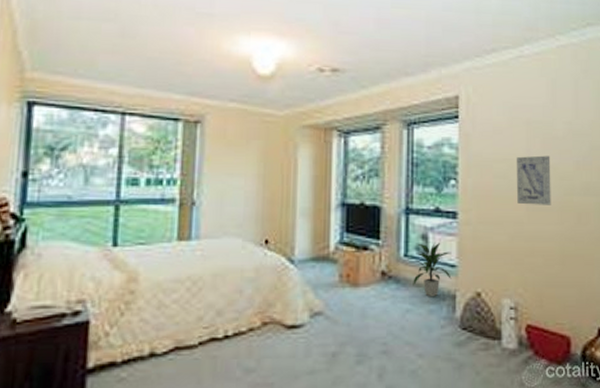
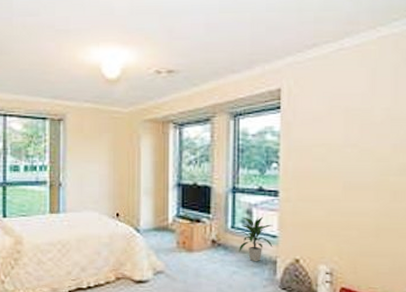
wall art: present [516,155,551,205] -> none [334,140,368,185]

